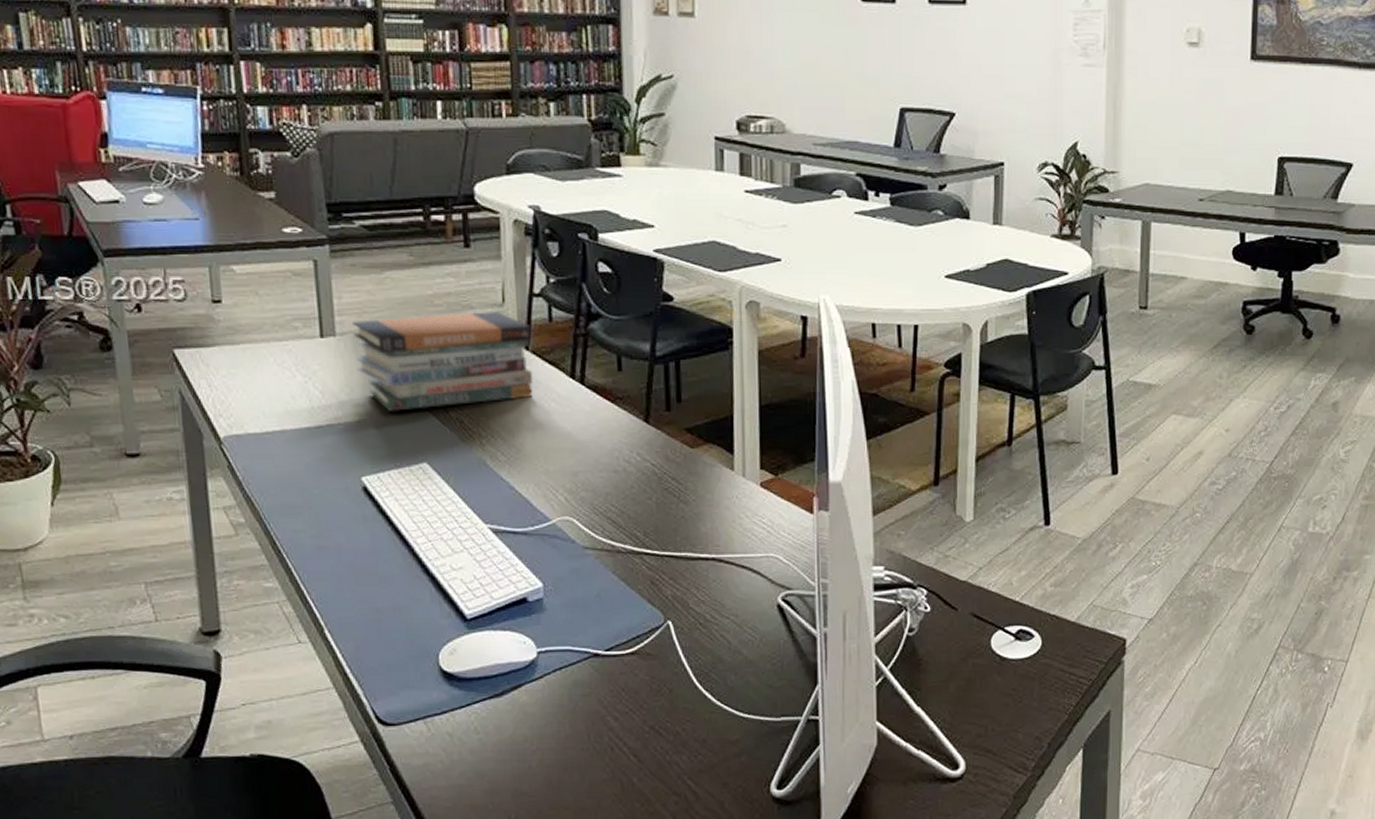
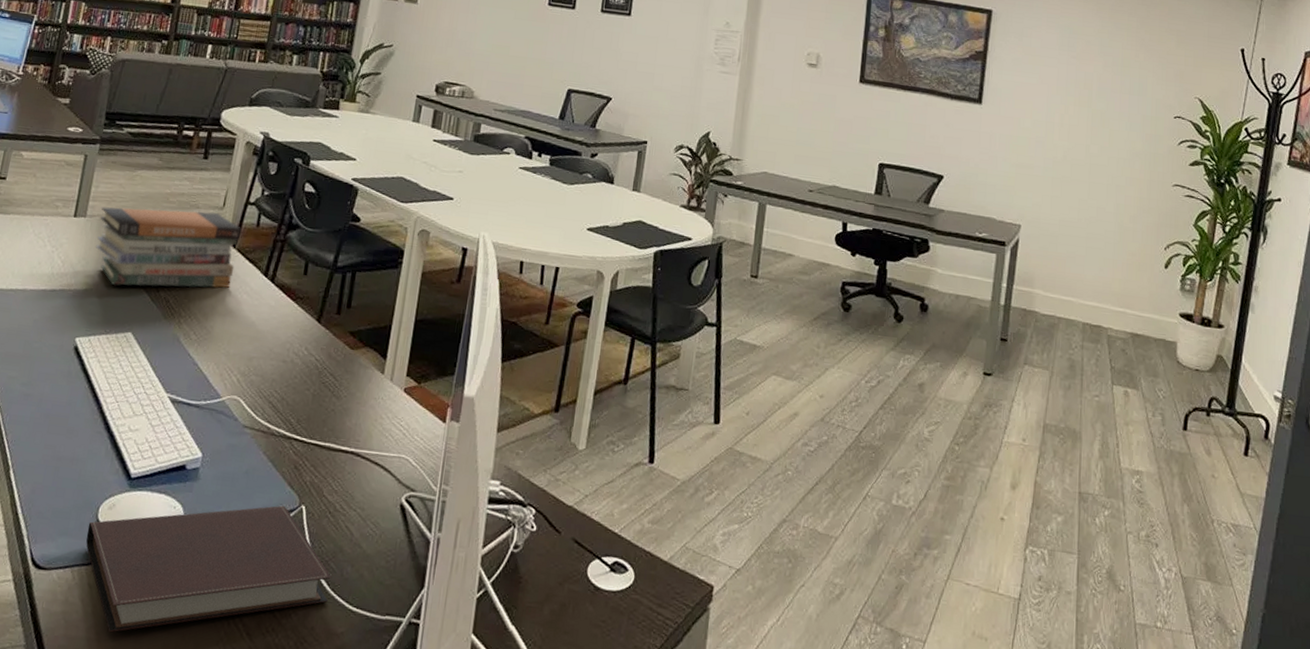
notebook: none [430,624,716,776] -> present [86,505,332,633]

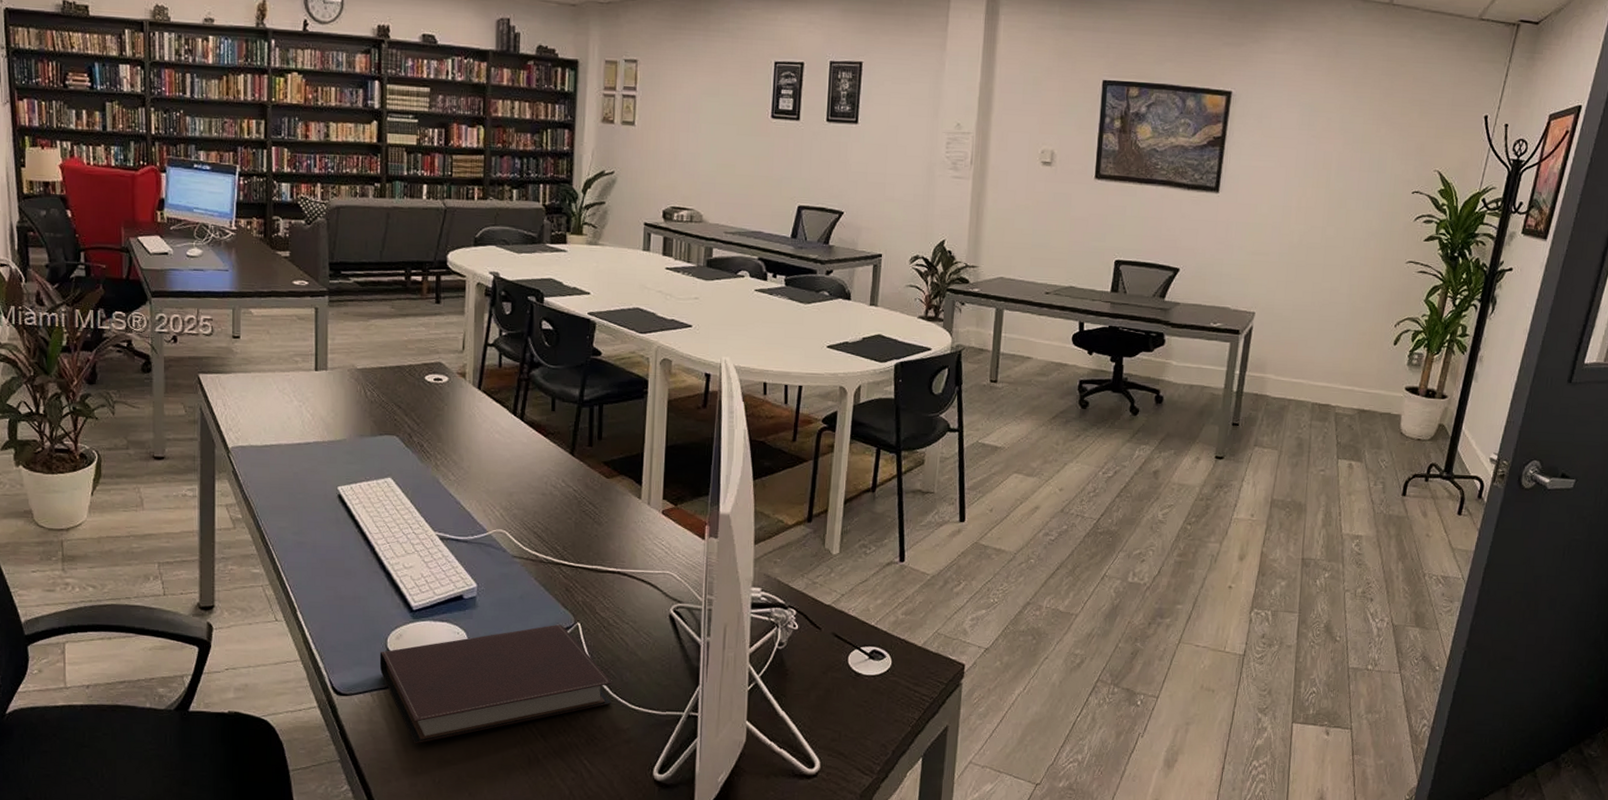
book stack: present [96,207,241,288] -> none [341,356,484,434]

